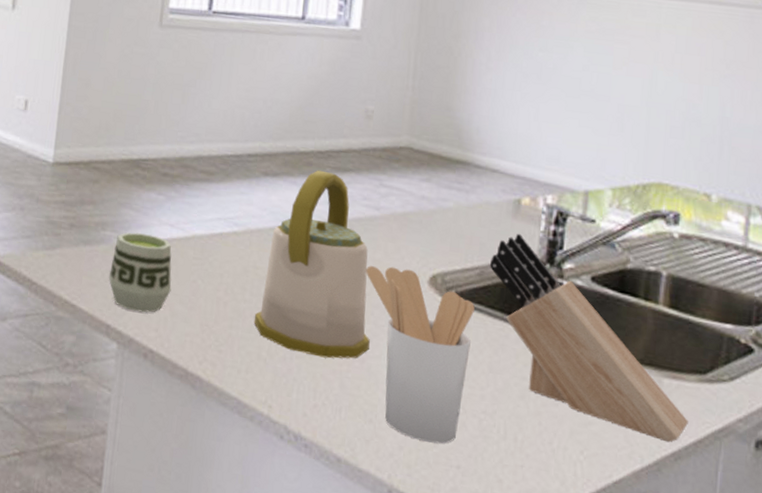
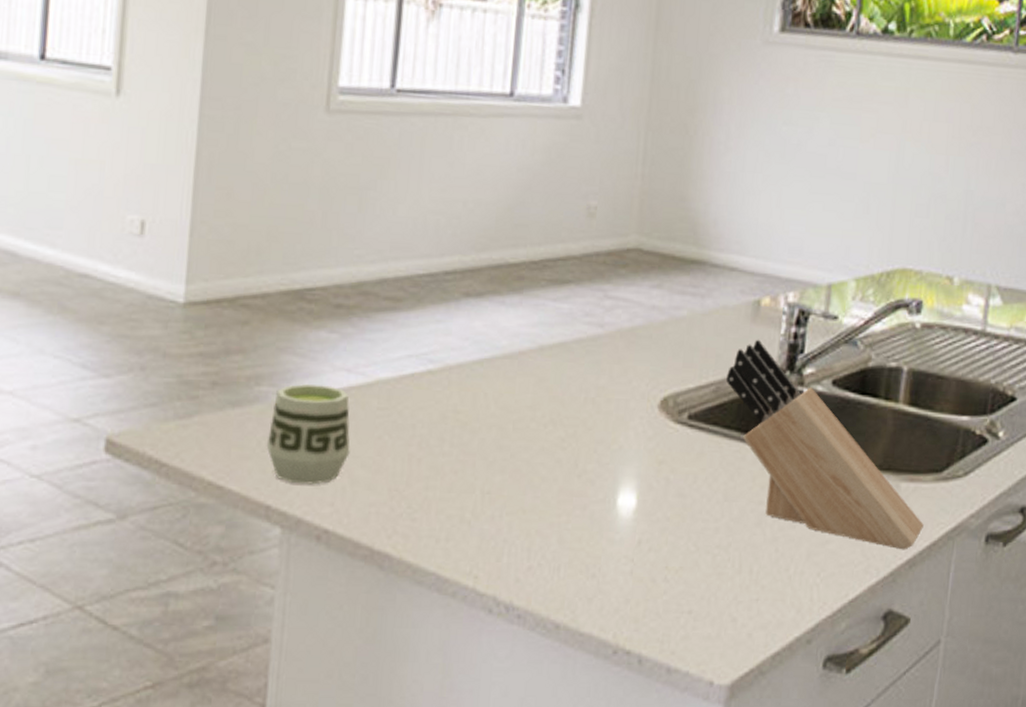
kettle: present [253,170,370,359] -> none [454,284,593,510]
utensil holder: present [366,266,475,444] -> none [588,393,709,590]

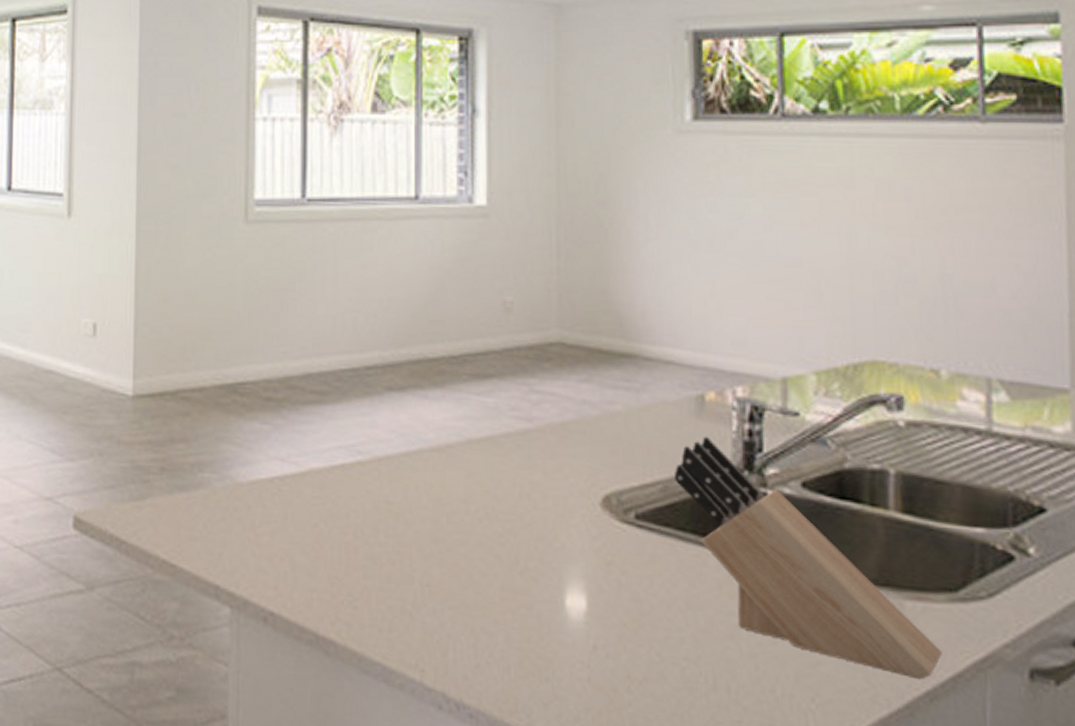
cup: present [266,384,350,485] -> none [212,472,289,568]

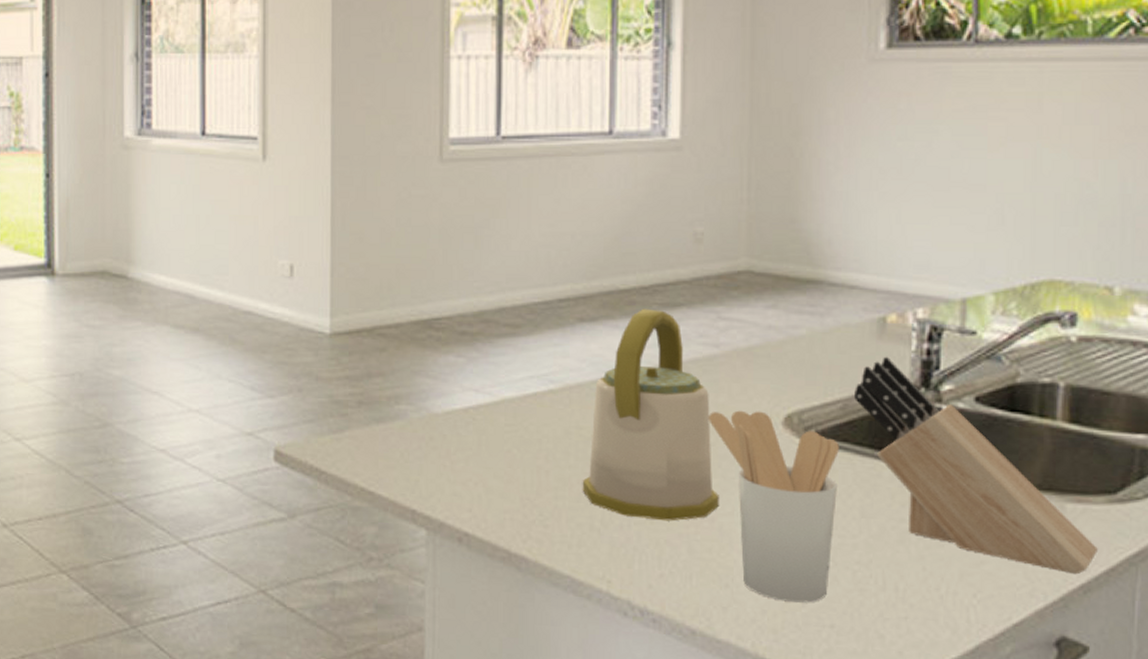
kettle: none [392,379,537,607] -> present [582,308,719,521]
utensil holder: none [523,489,661,702] -> present [709,410,839,603]

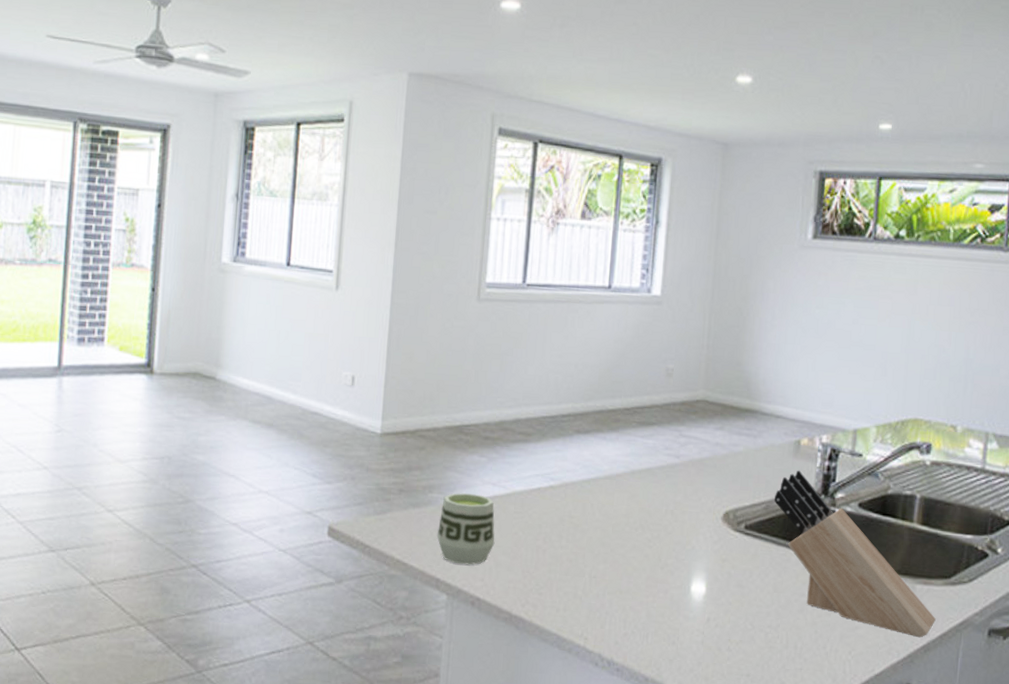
cup: none [408,403,483,492] -> present [436,493,495,565]
kettle: present [582,308,719,521] -> none [570,425,672,592]
utensil holder: present [709,410,839,603] -> none [668,507,761,657]

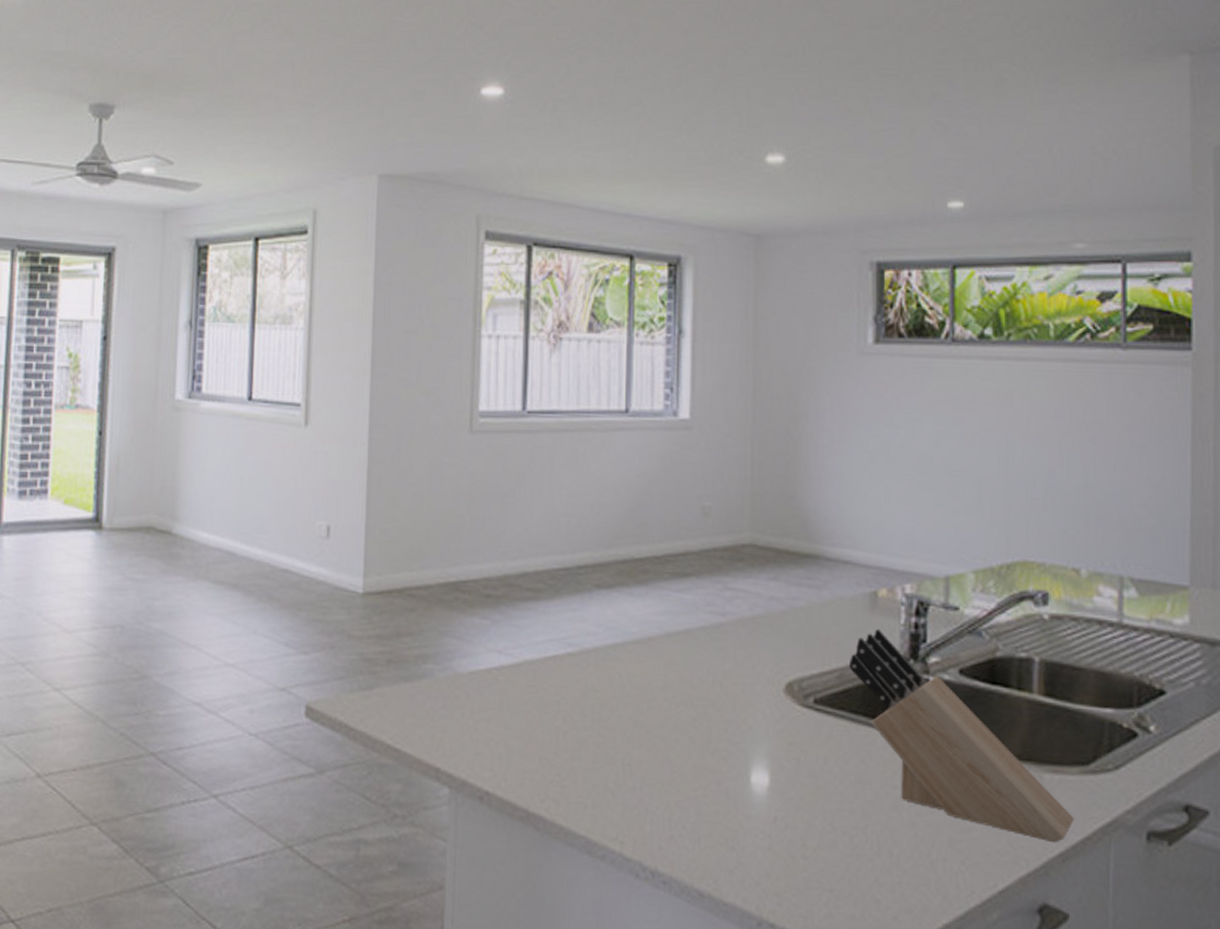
cup: present [436,493,495,565] -> none [434,663,504,751]

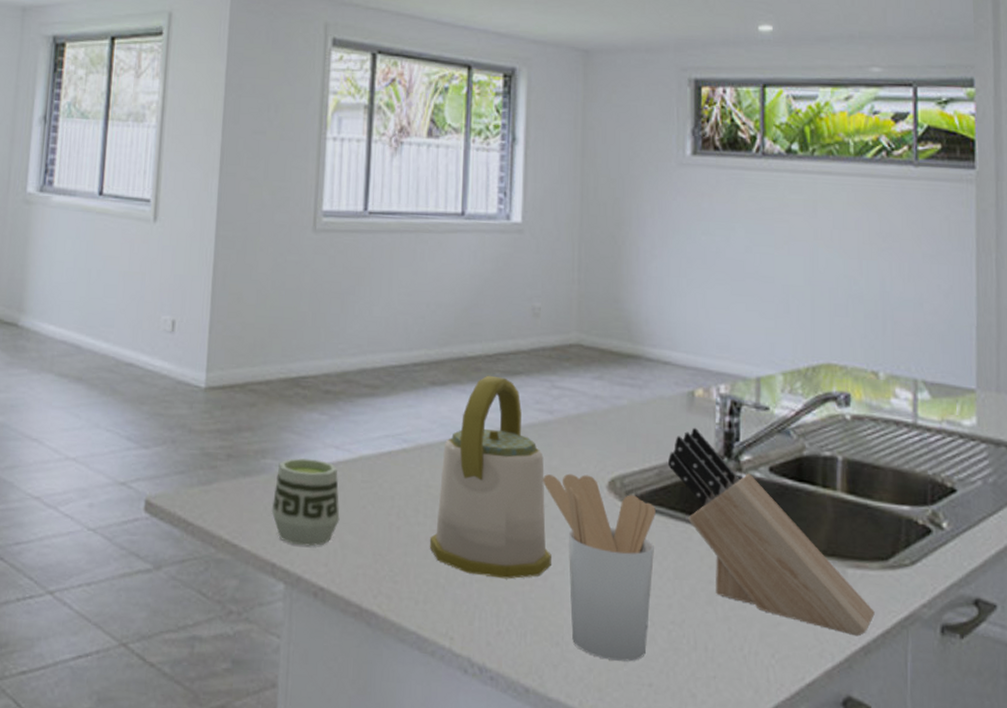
cup: none [434,663,504,751] -> present [271,458,340,547]
kettle: none [597,577,725,784] -> present [429,375,551,579]
utensil holder: none [716,677,836,867] -> present [543,473,656,662]

